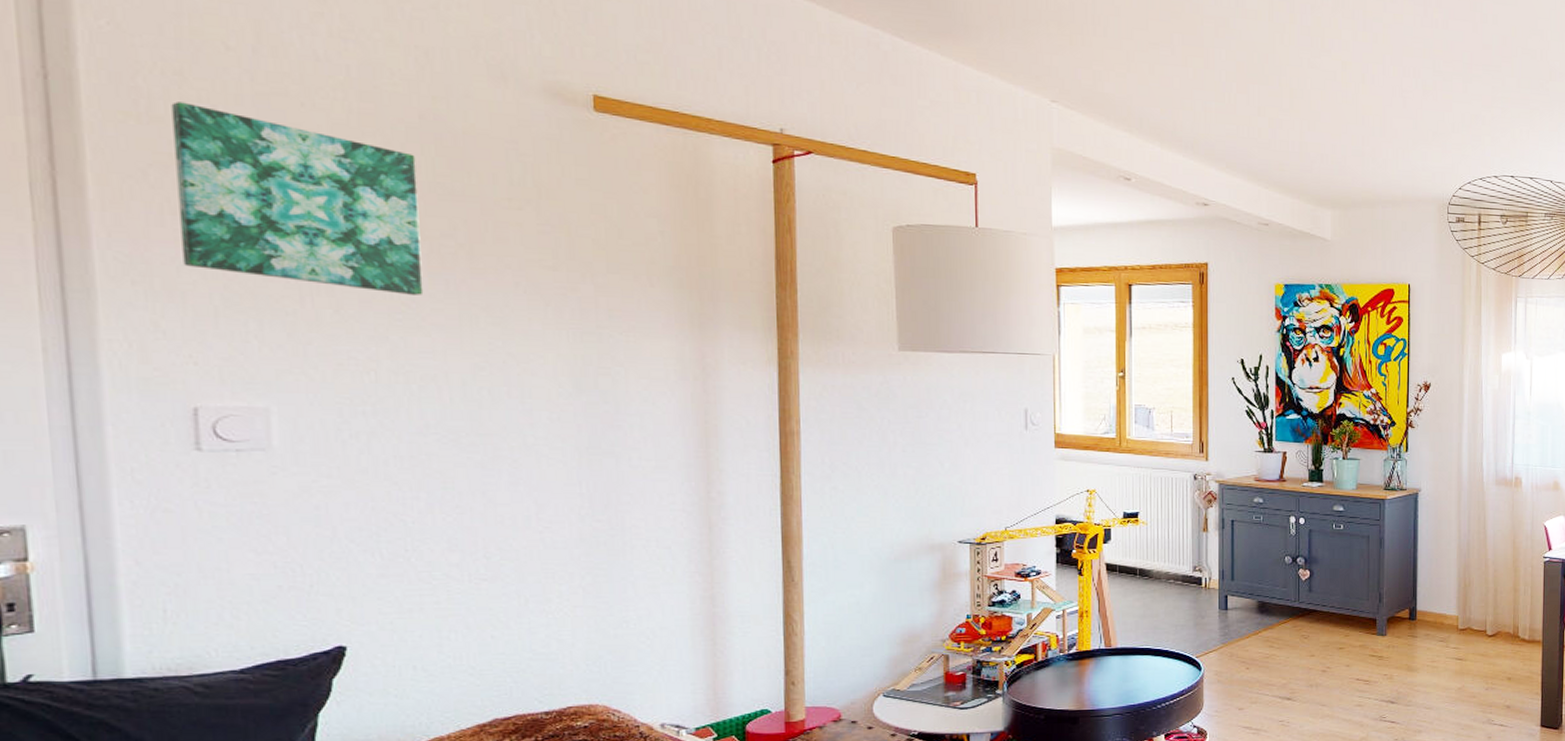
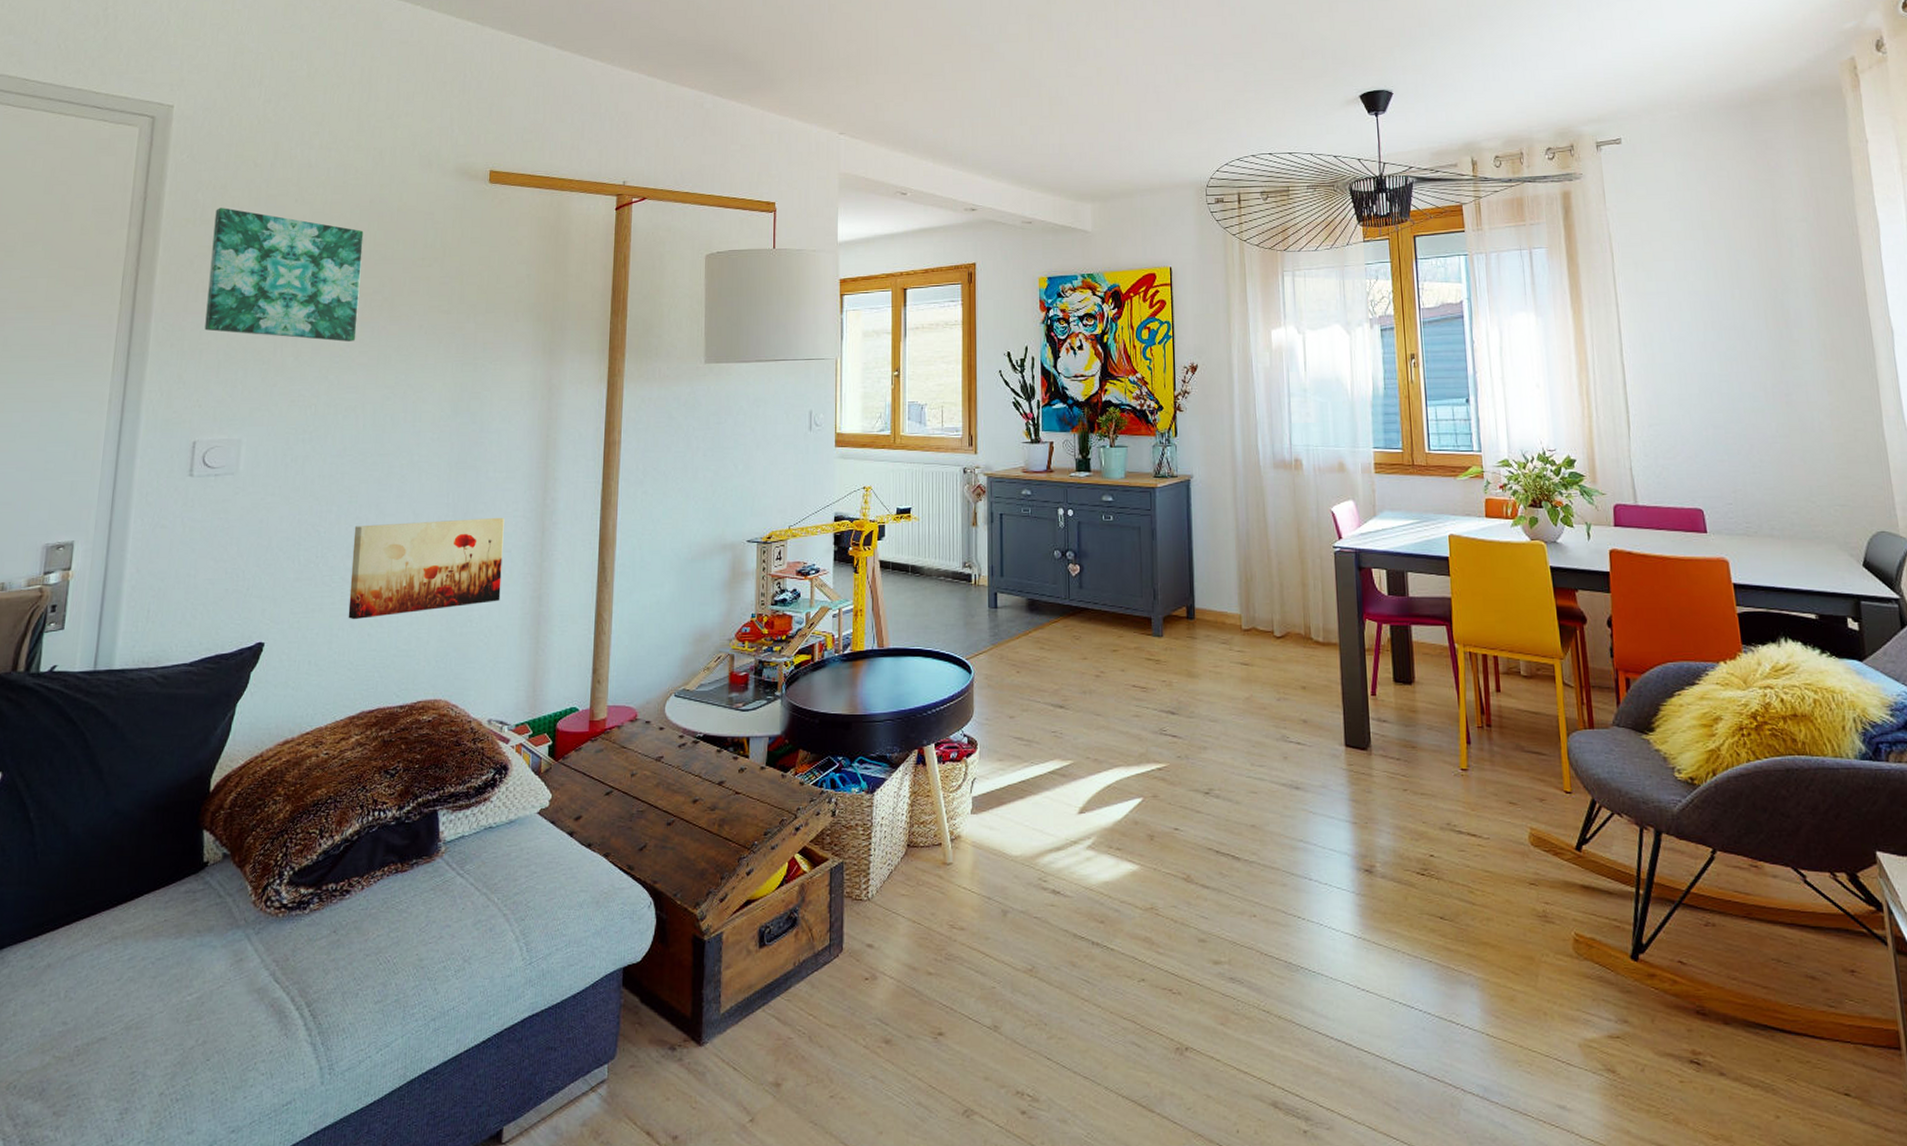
wall art: none [454,511,663,621] -> present [348,518,505,620]

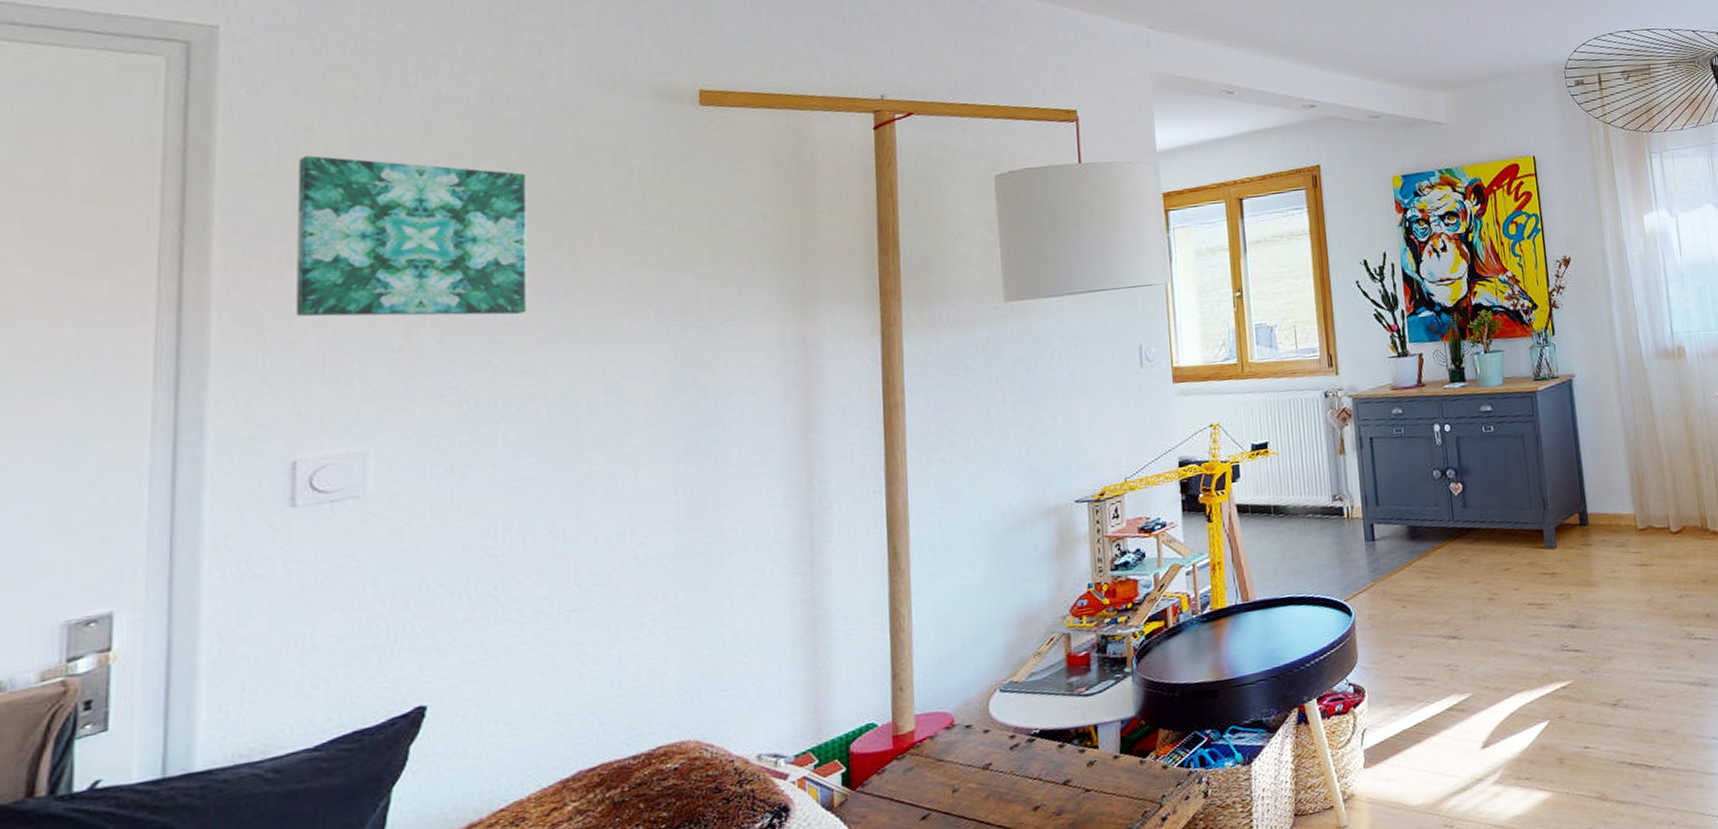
wall art: present [348,518,505,620] -> none [547,510,761,660]

